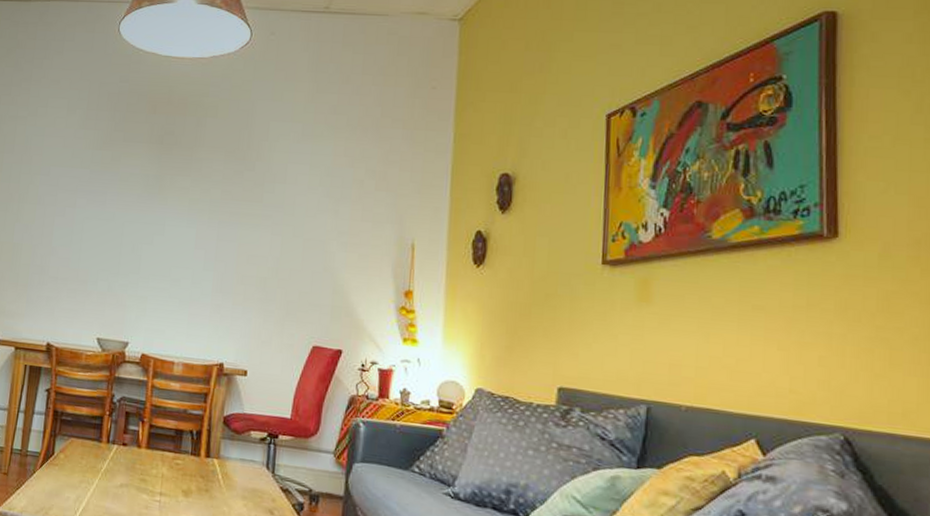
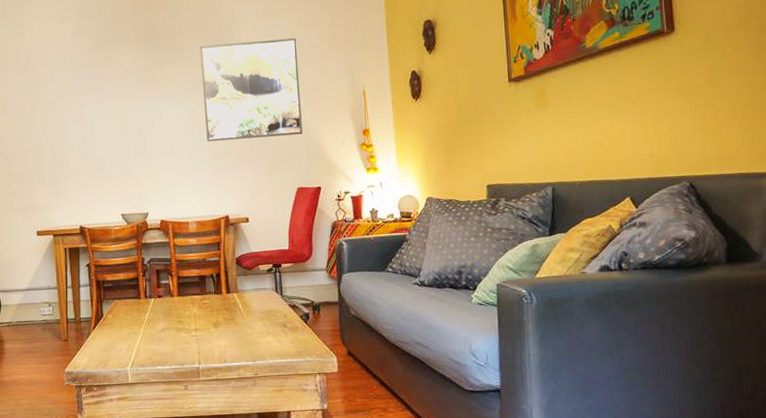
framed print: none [212,162,338,283] -> present [199,38,303,142]

